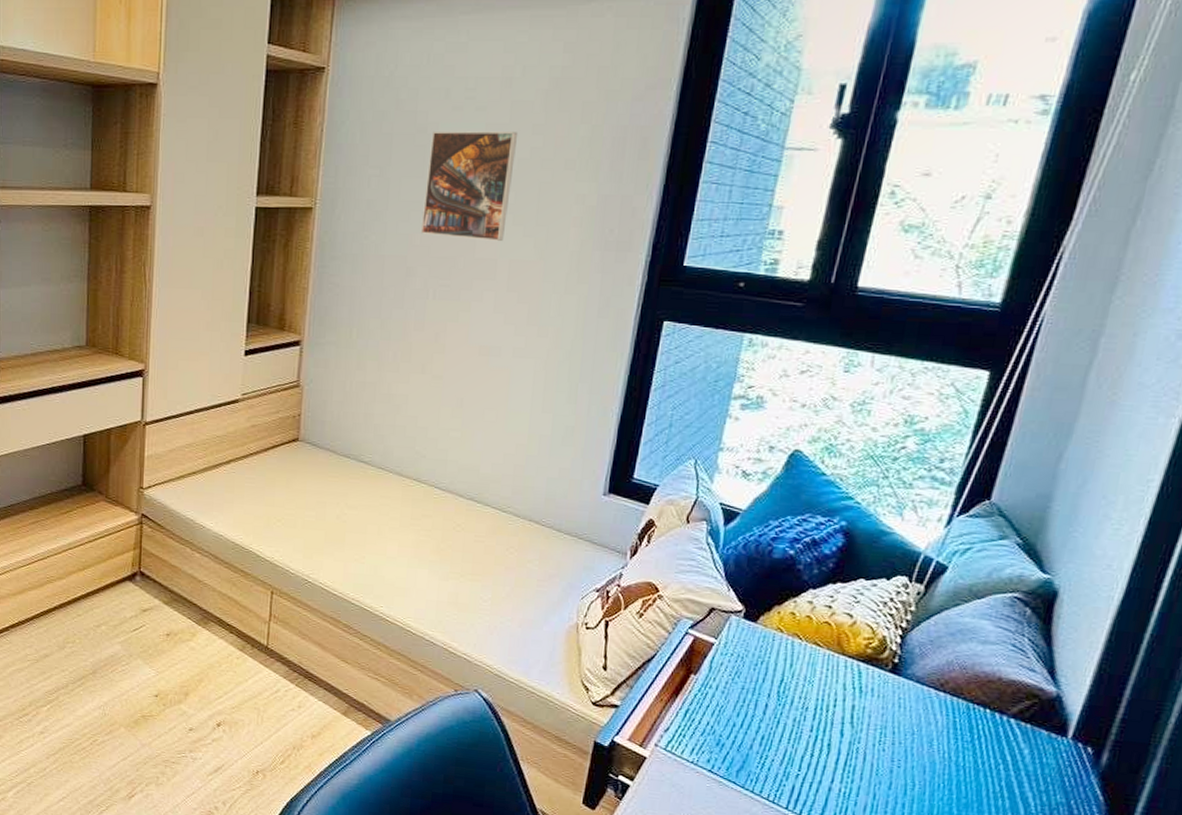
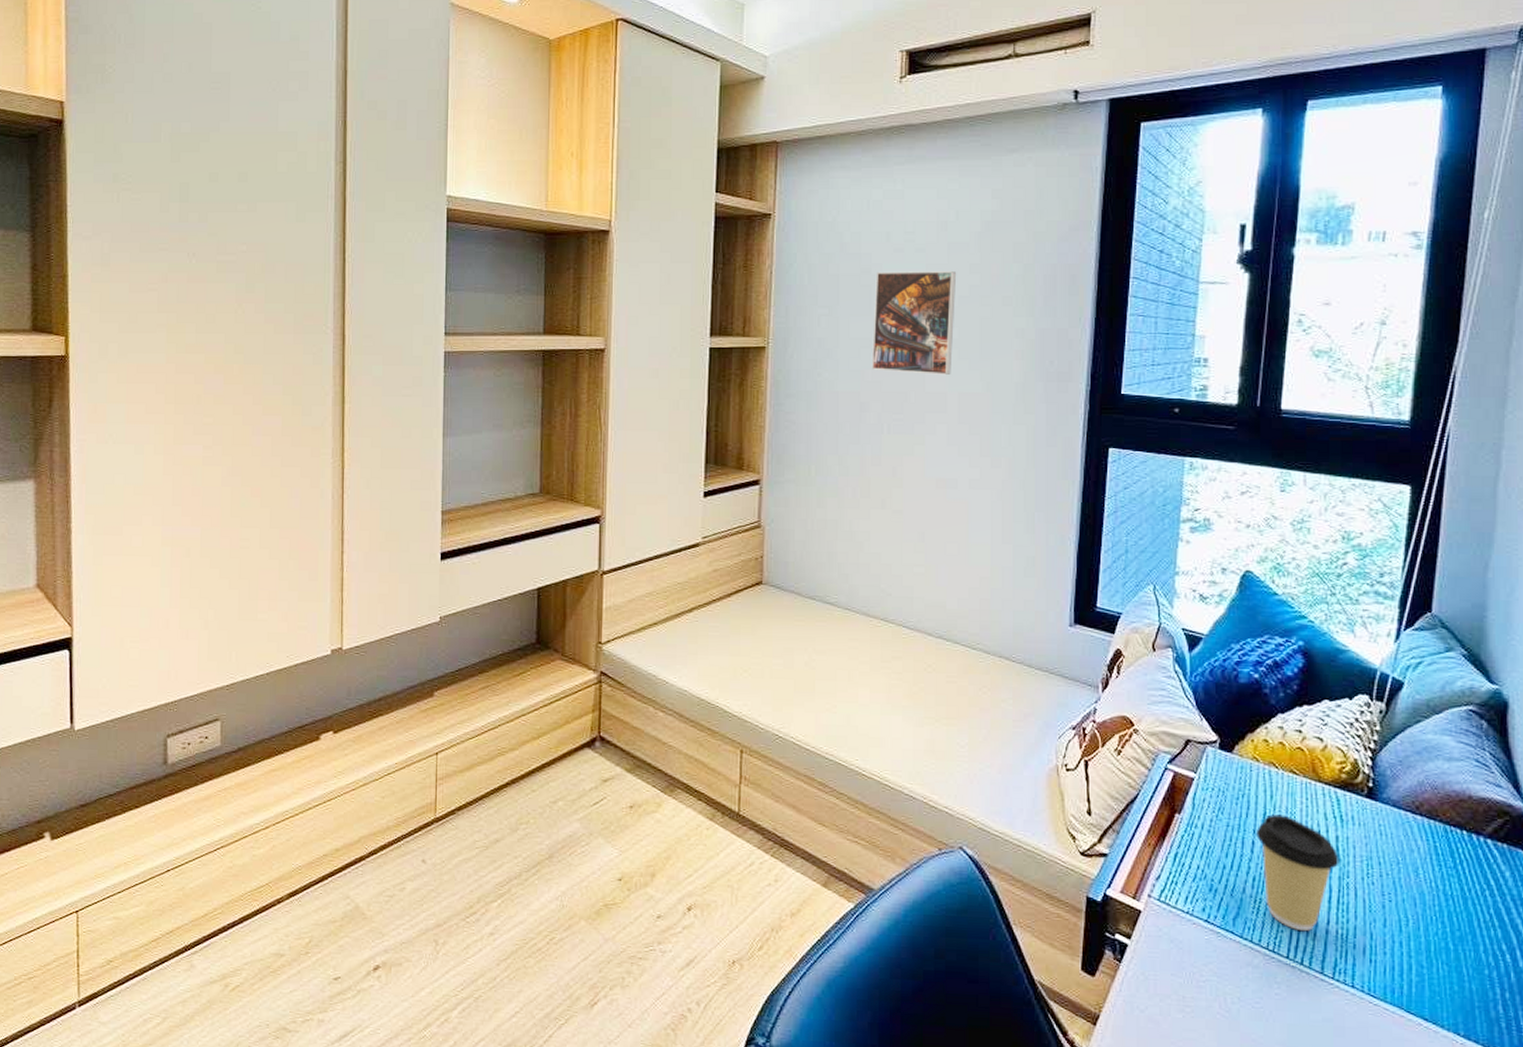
coffee cup: none [771,681,853,787] -> present [1256,813,1340,931]

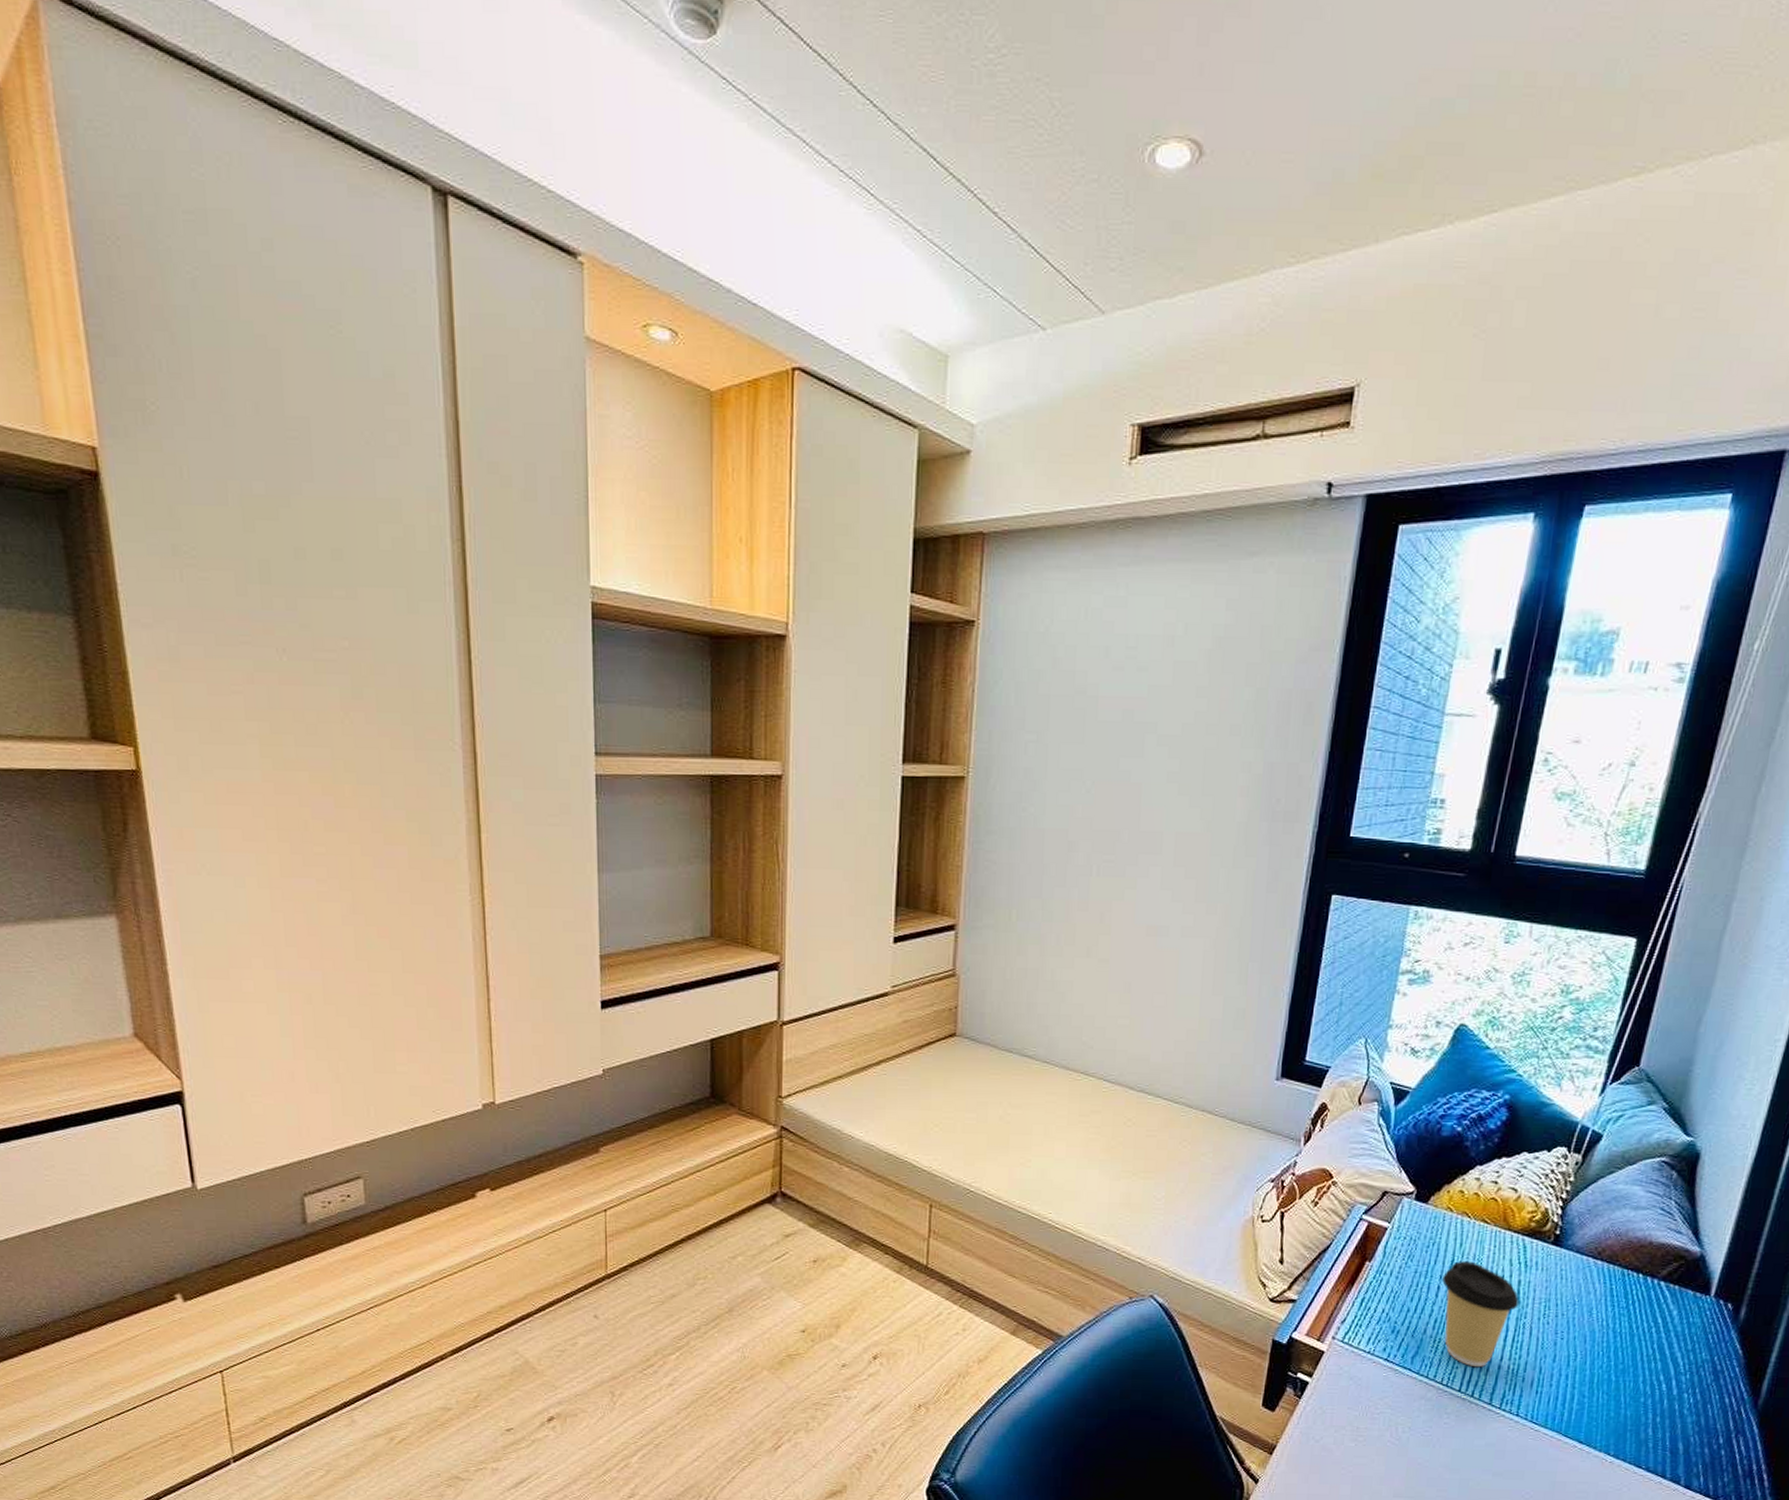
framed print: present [871,271,957,375] -> none [1082,692,1182,812]

